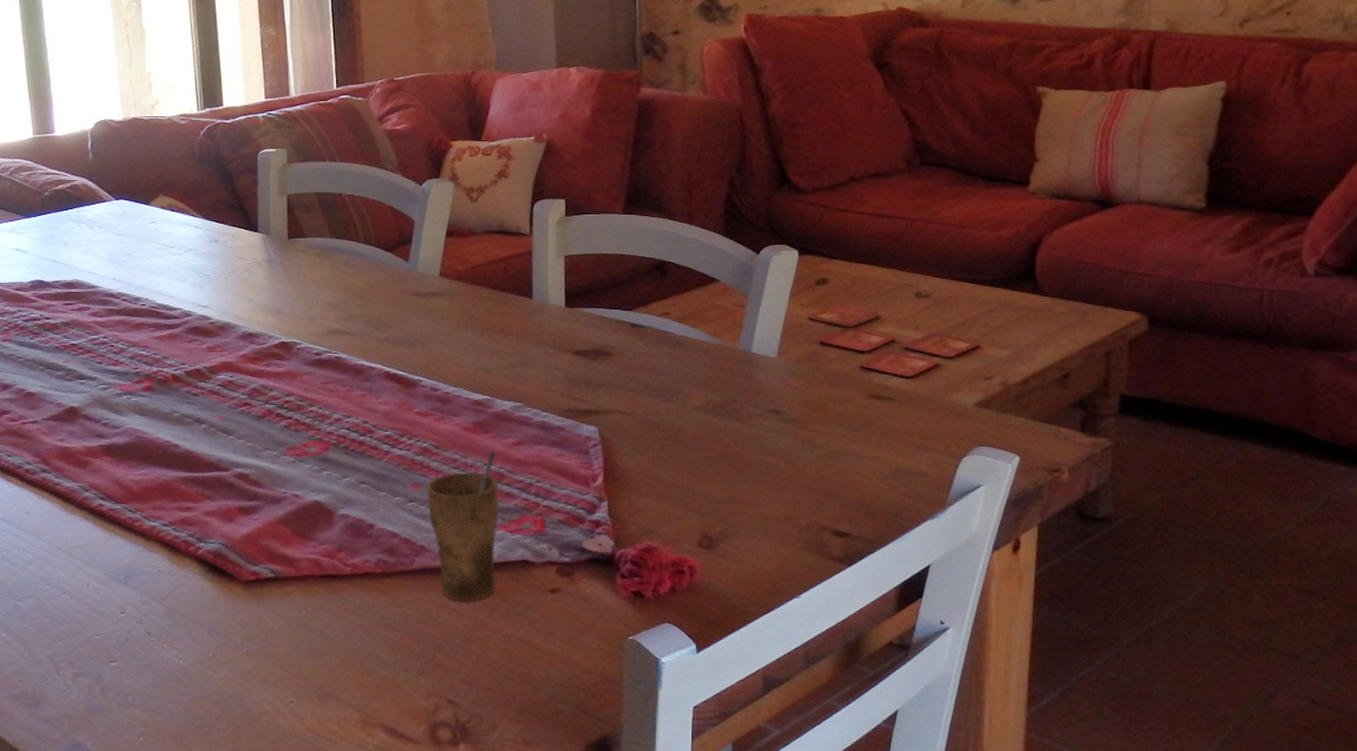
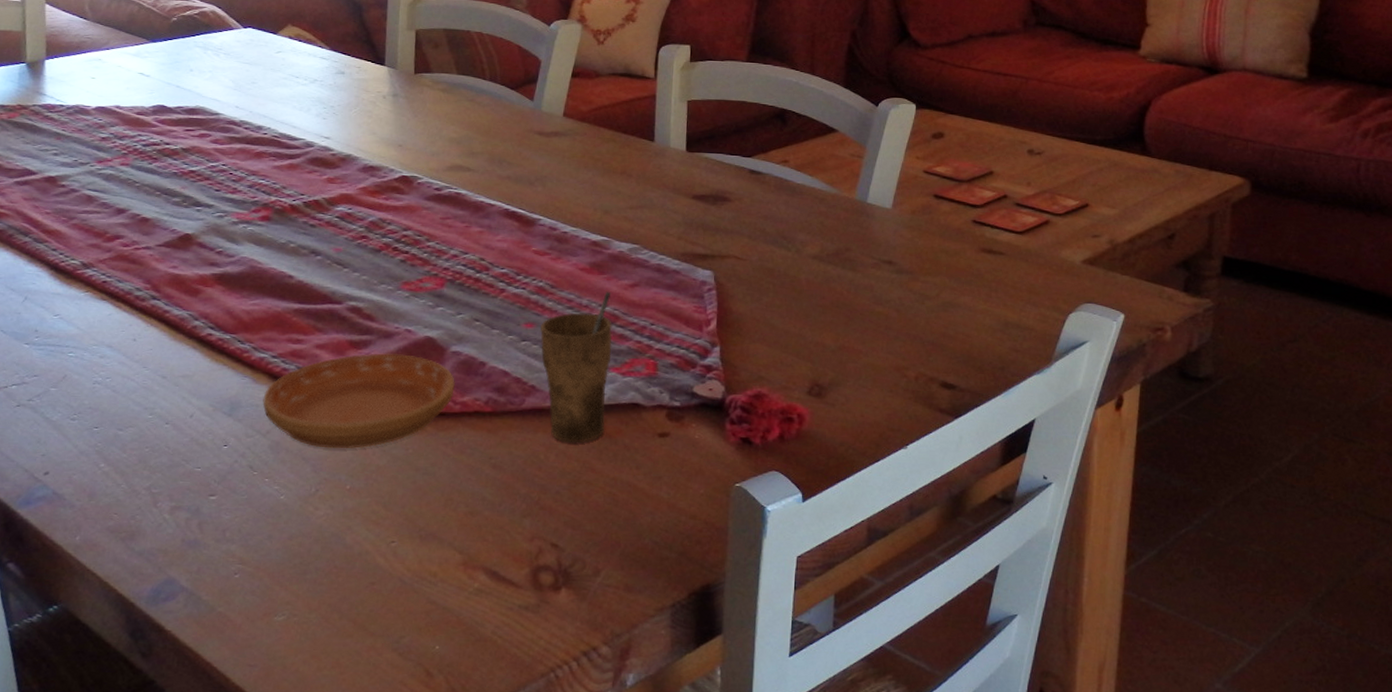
saucer: none [156,518,345,613] -> present [263,353,455,449]

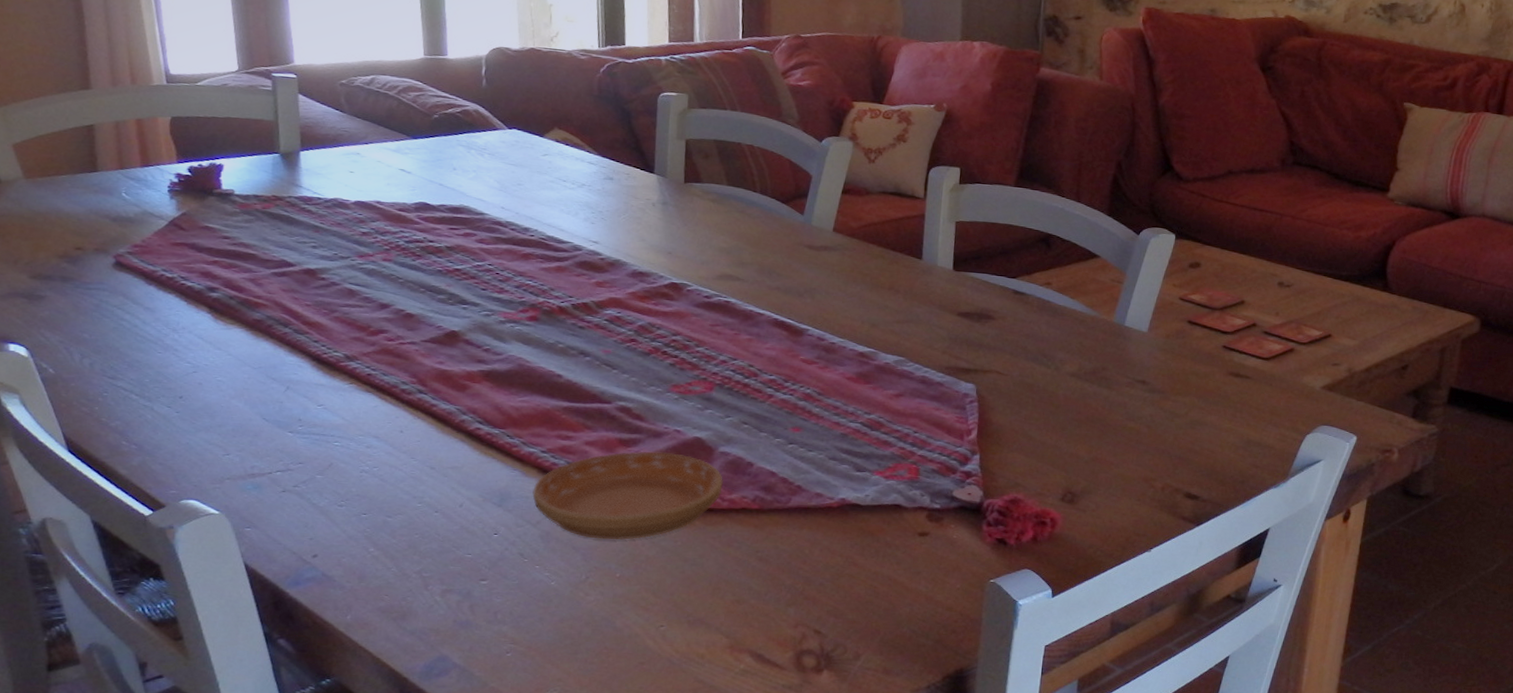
cup: present [539,291,613,444] -> none [806,400,878,540]

